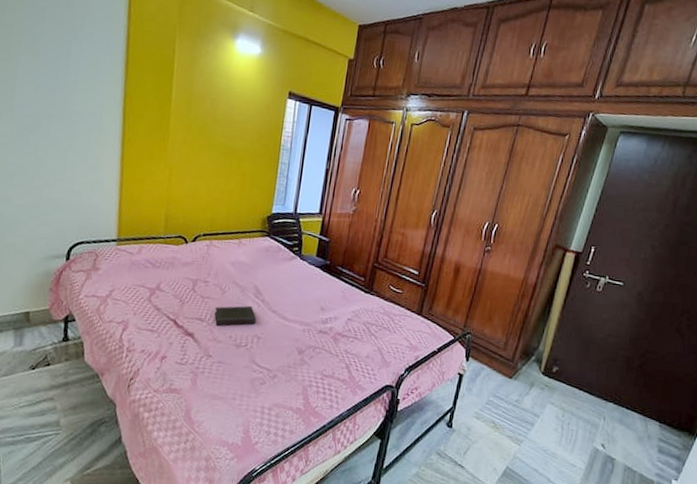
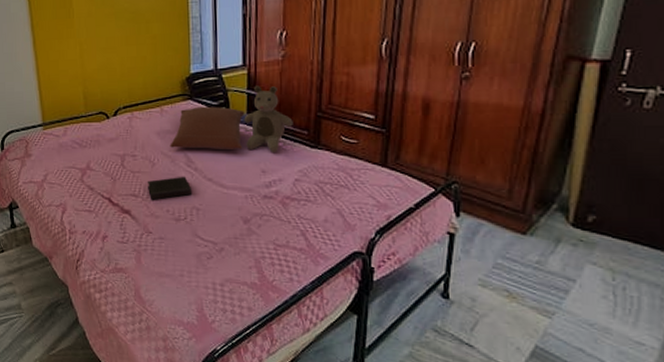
pillow: none [242,244,315,287] -> present [170,106,245,149]
teddy bear: none [311,233,354,293] -> present [244,85,293,152]

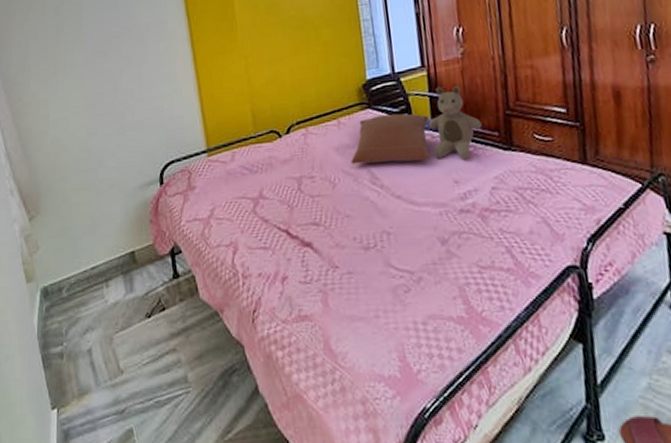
book: present [148,176,193,200] -> none [329,195,381,227]

